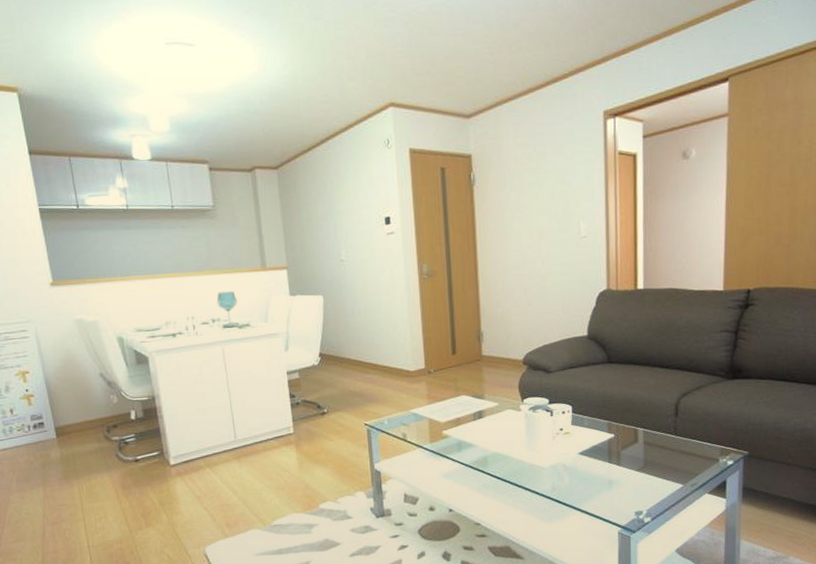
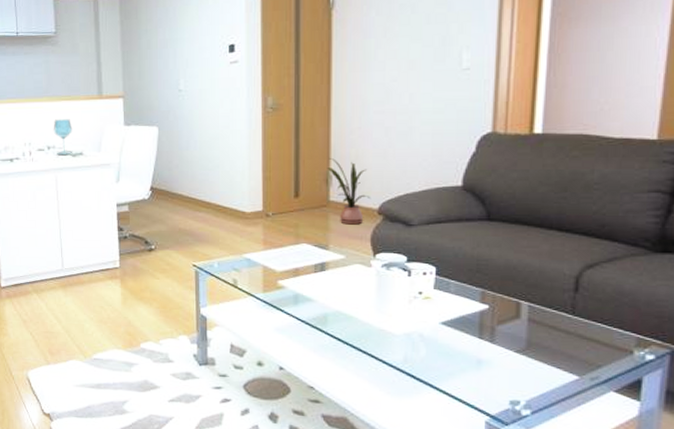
house plant: none [478,317,516,376] -> present [327,158,370,225]

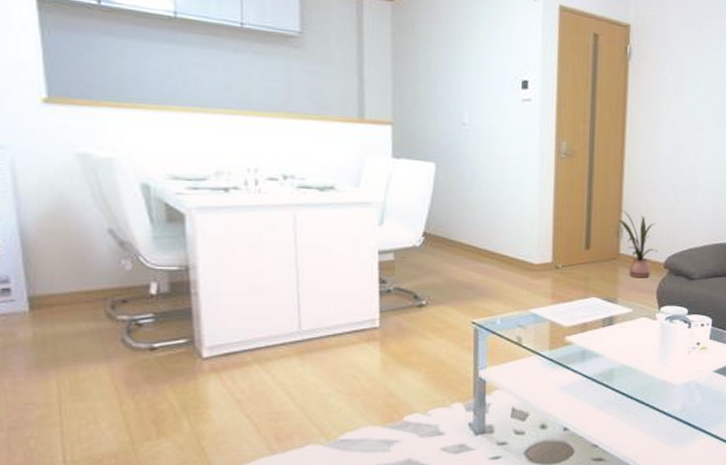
wine glass: present [53,119,73,155] -> none [292,142,321,188]

